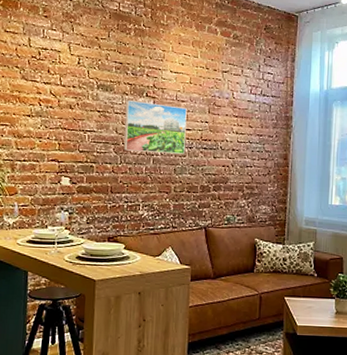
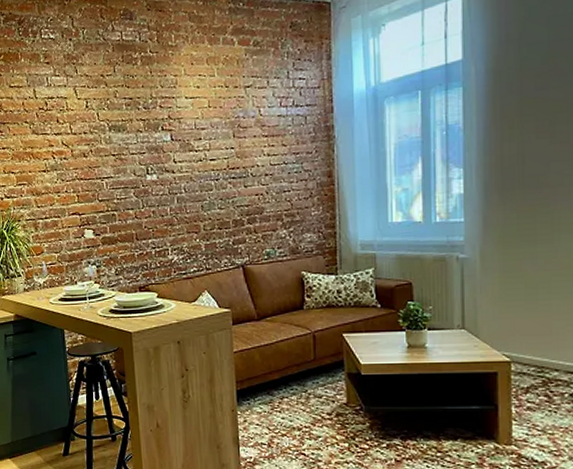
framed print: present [123,100,187,155] -> none [141,135,212,193]

